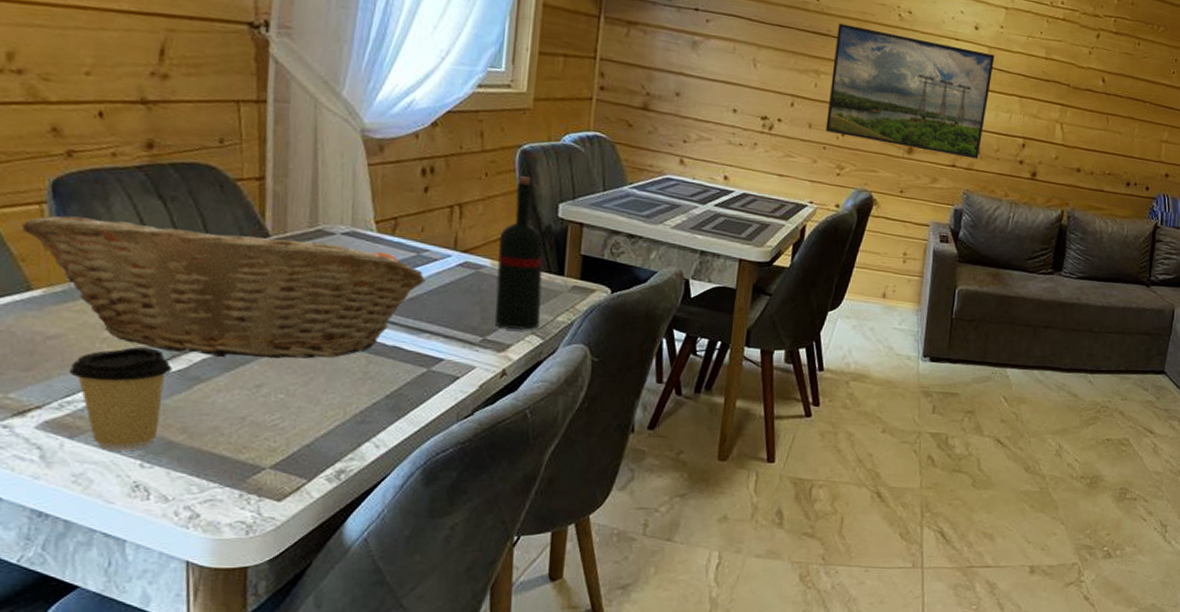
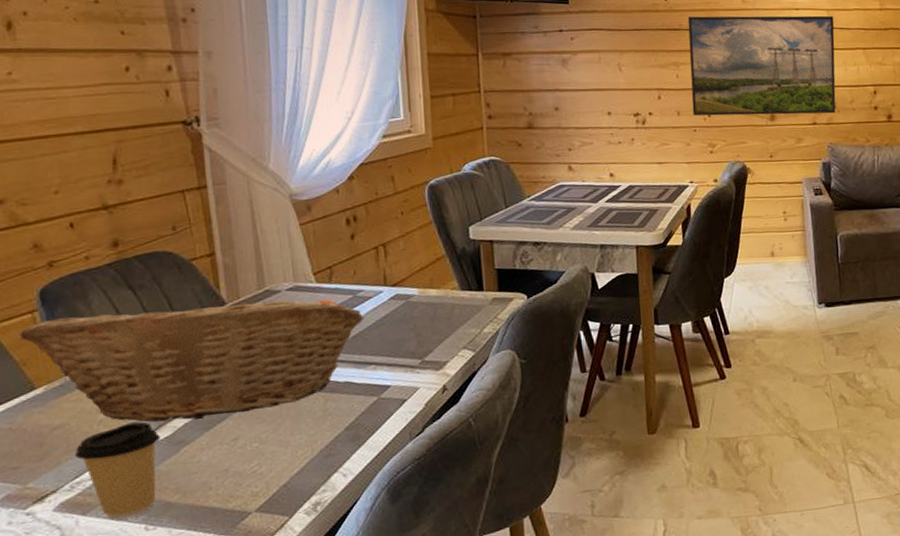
wine bottle: present [495,176,544,330] -> none [421,208,470,348]

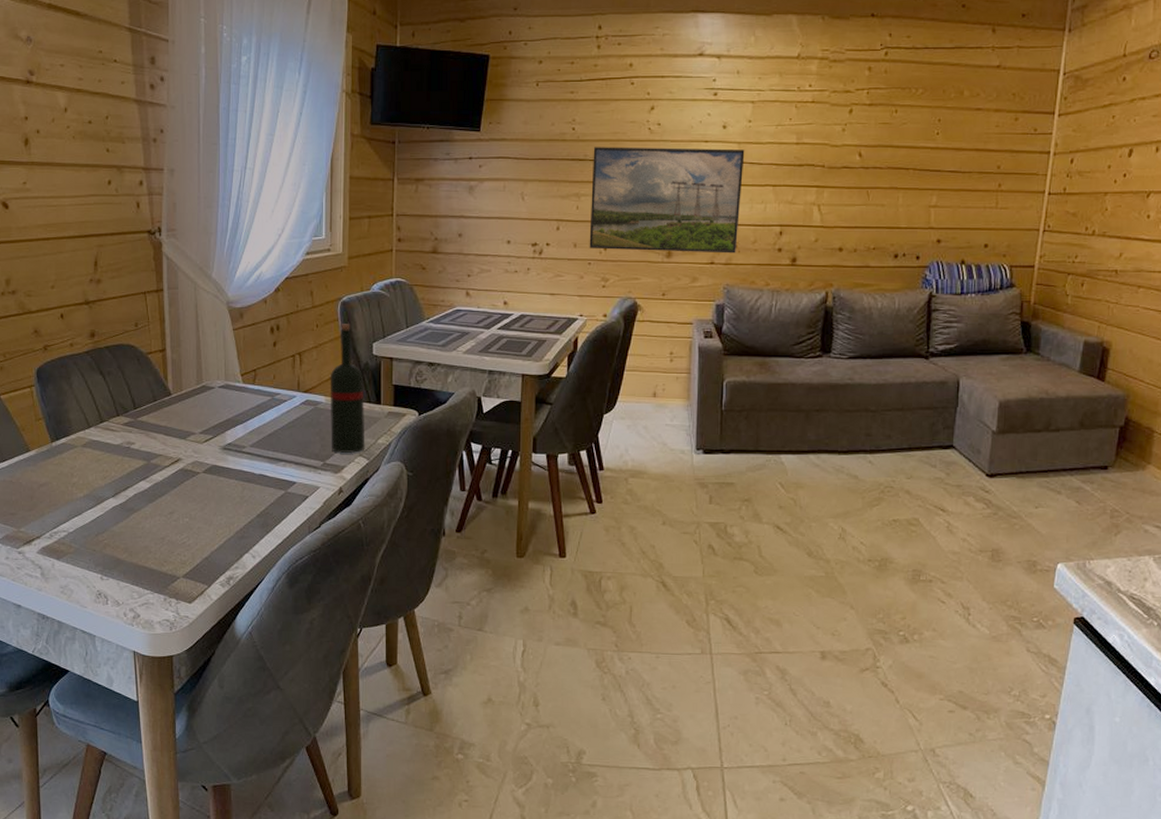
fruit basket: present [19,298,364,422] -> none [21,388,279,492]
coffee cup: present [75,422,161,520] -> none [55,488,116,568]
wine bottle: none [421,208,470,348] -> present [330,324,365,453]

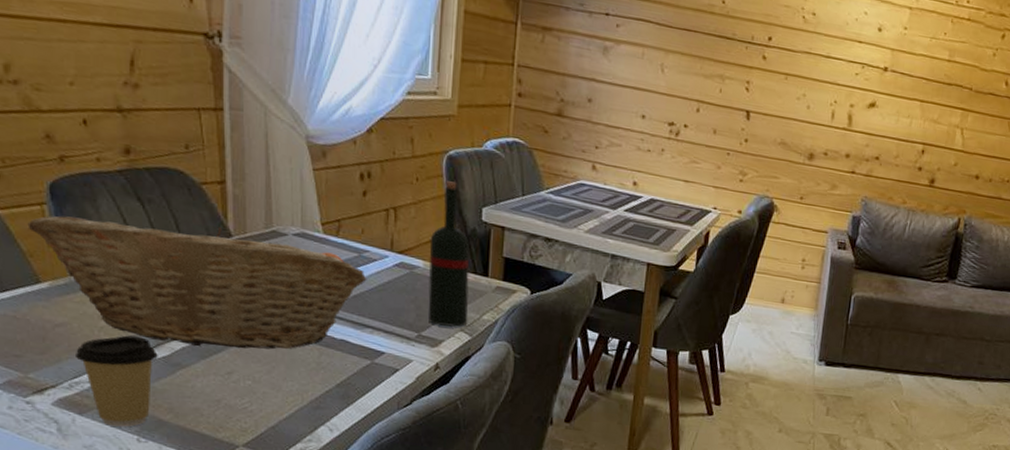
fruit basket: none [21,388,279,492] -> present [27,215,367,350]
coffee cup: none [55,488,116,568] -> present [76,335,158,427]
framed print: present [589,147,745,254] -> none [729,26,898,166]

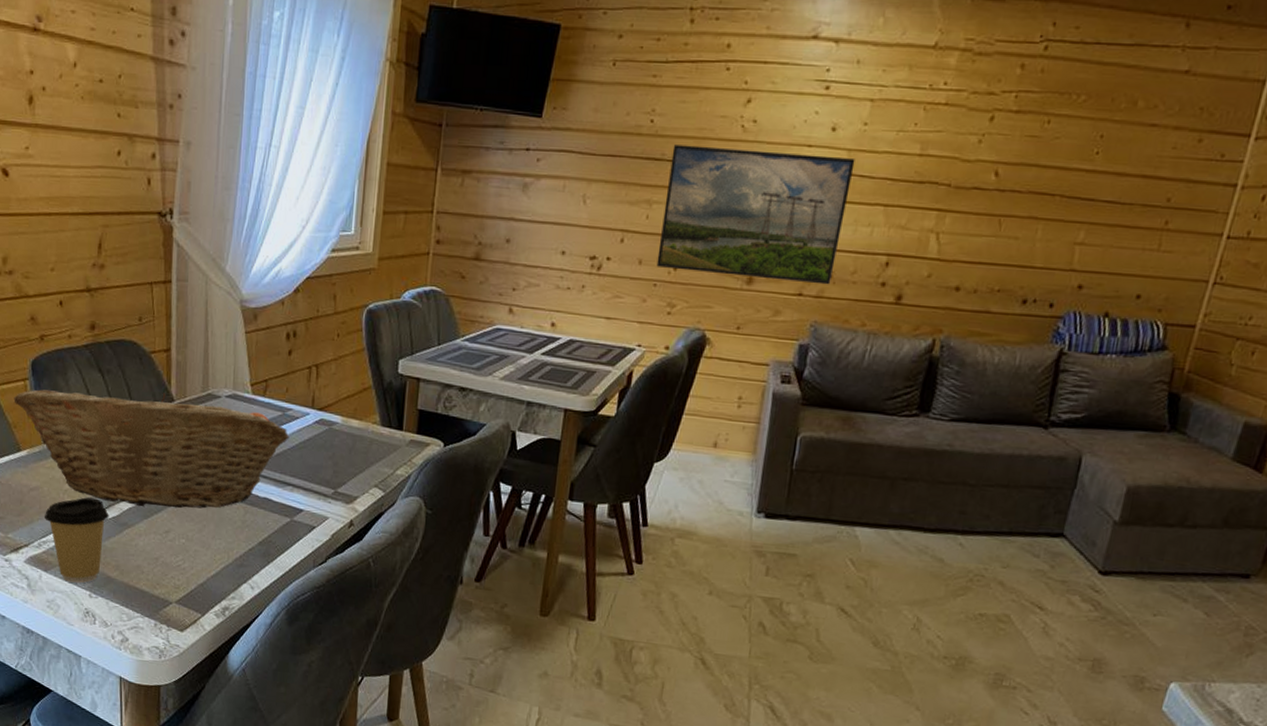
wine bottle: present [428,181,470,327] -> none [344,335,386,483]
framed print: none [729,26,898,166] -> present [656,144,855,285]

